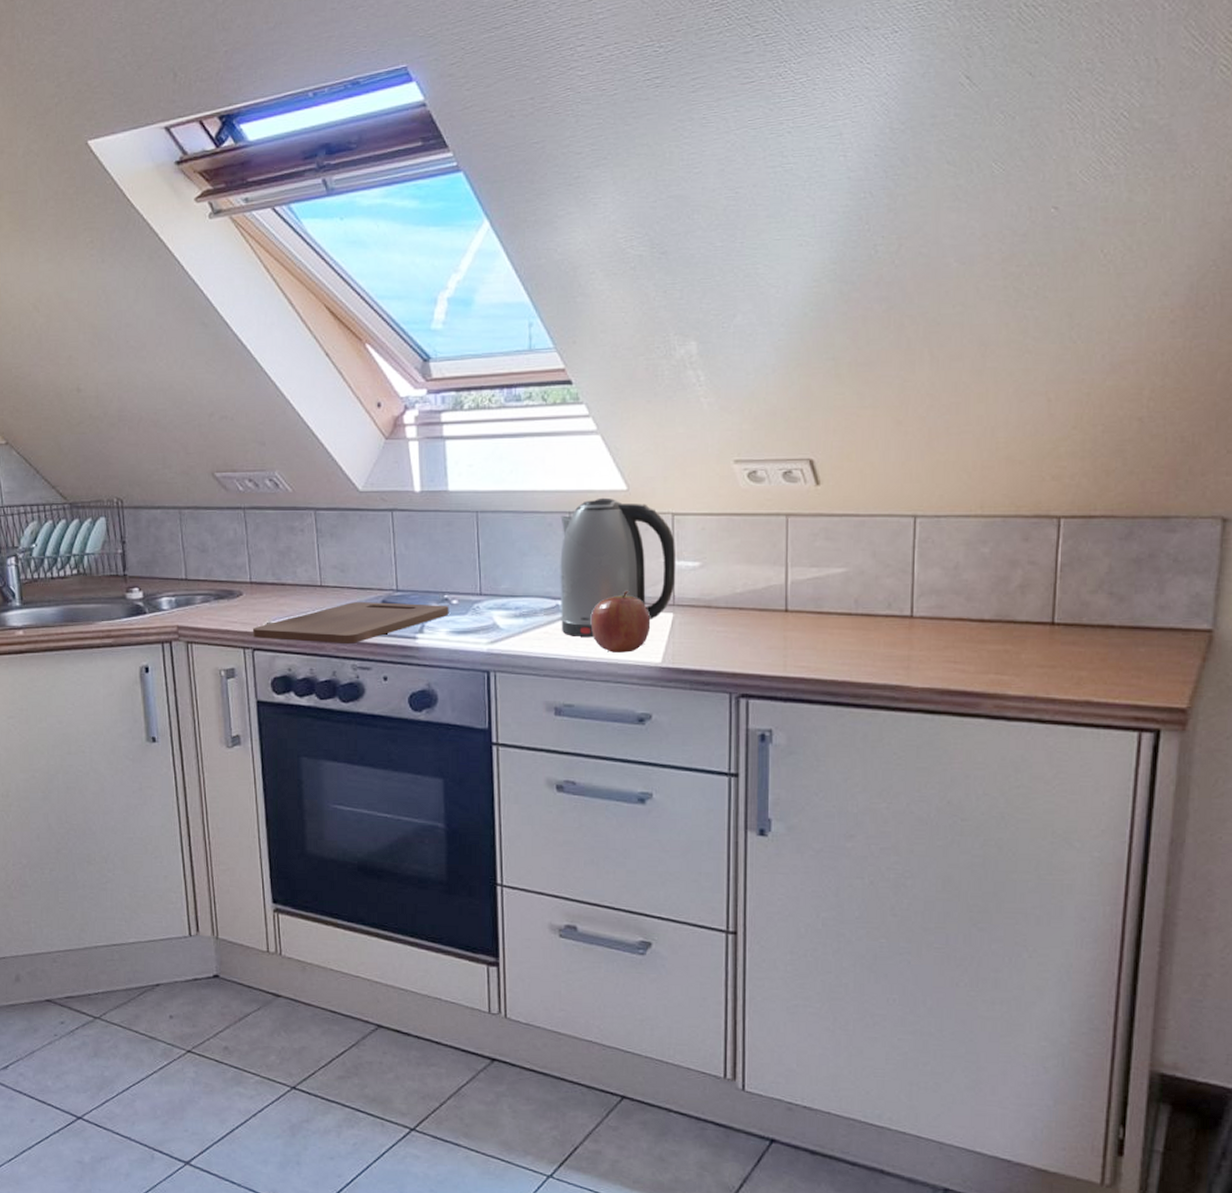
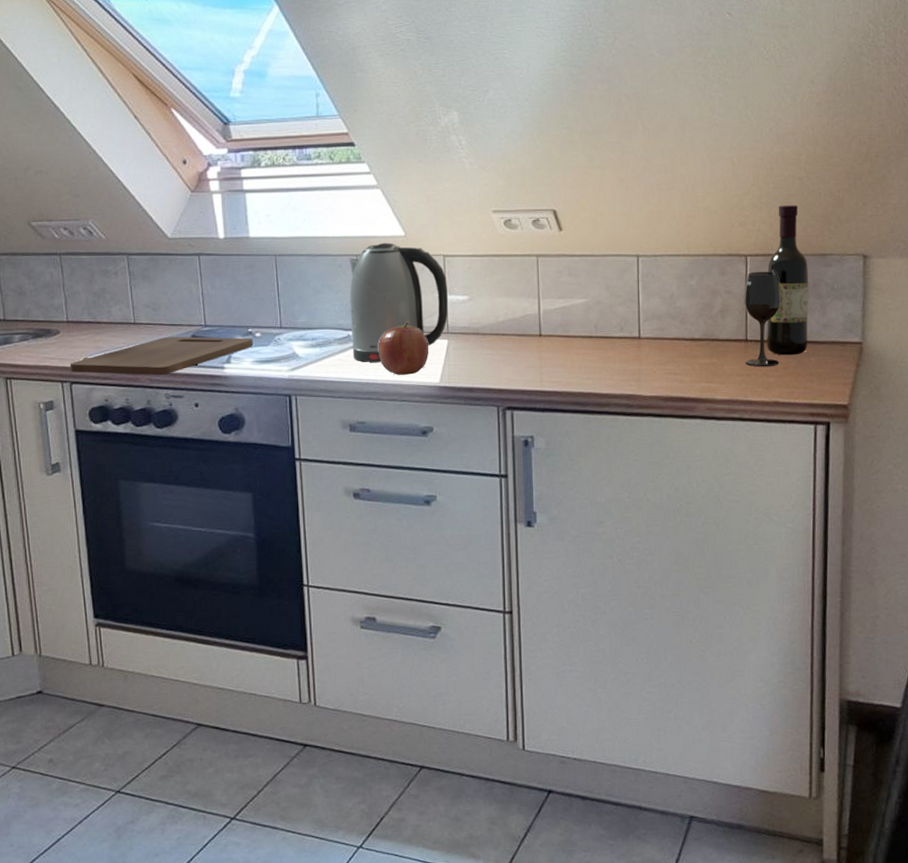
wine glass: none [1050,537,1104,658] -> present [744,271,781,368]
wine bottle: none [1079,453,1144,644] -> present [766,205,809,356]

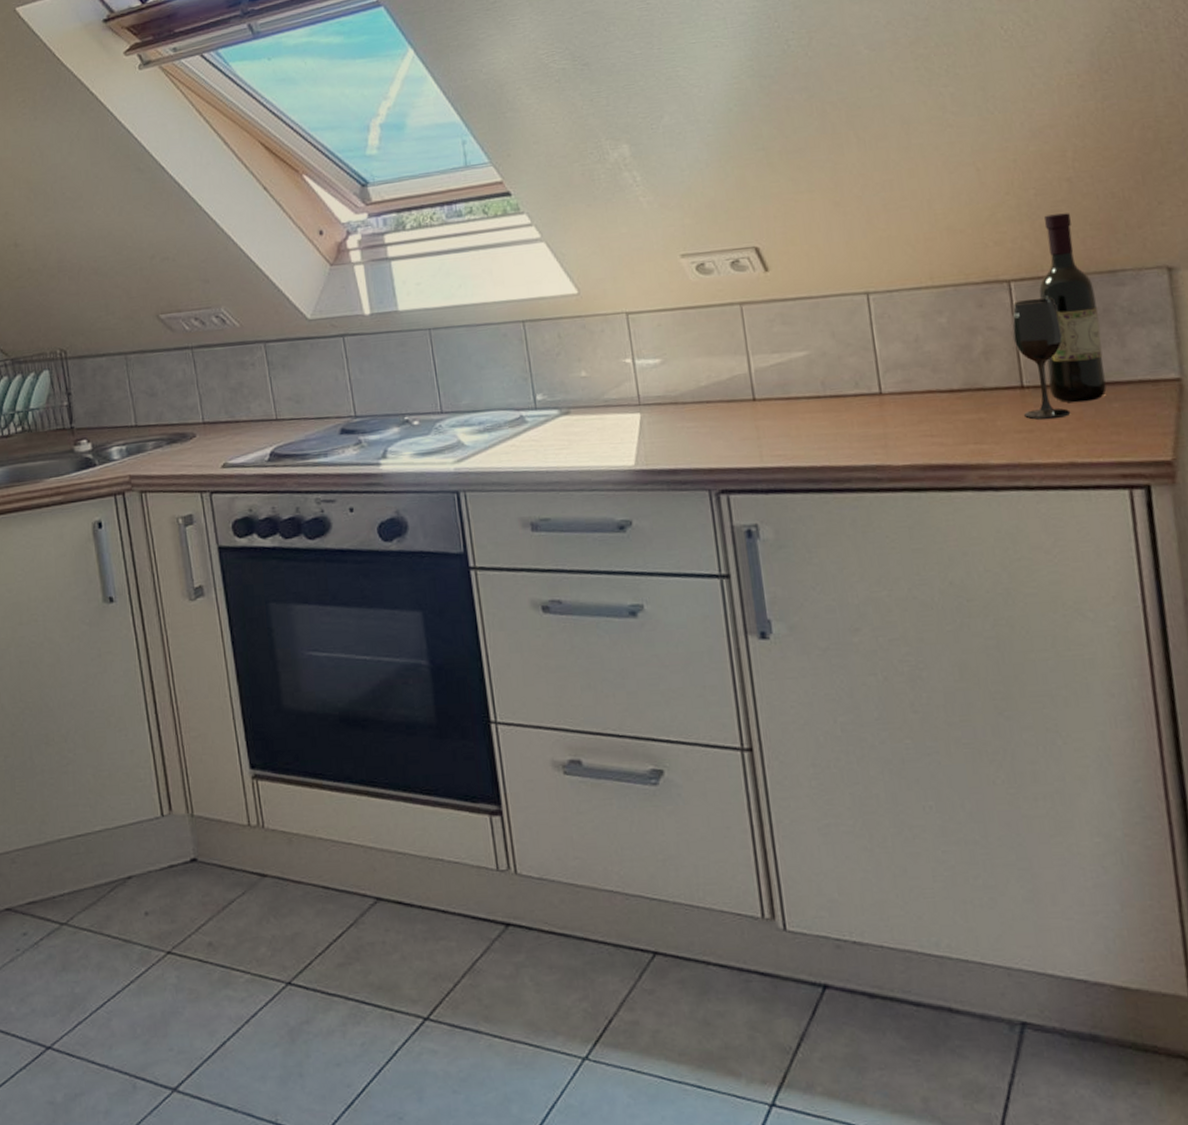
cutting board: present [69,336,253,376] -> none [208,427,412,481]
kettle: present [349,242,449,362] -> none [514,303,639,447]
fruit: present [378,321,429,375] -> none [557,394,619,460]

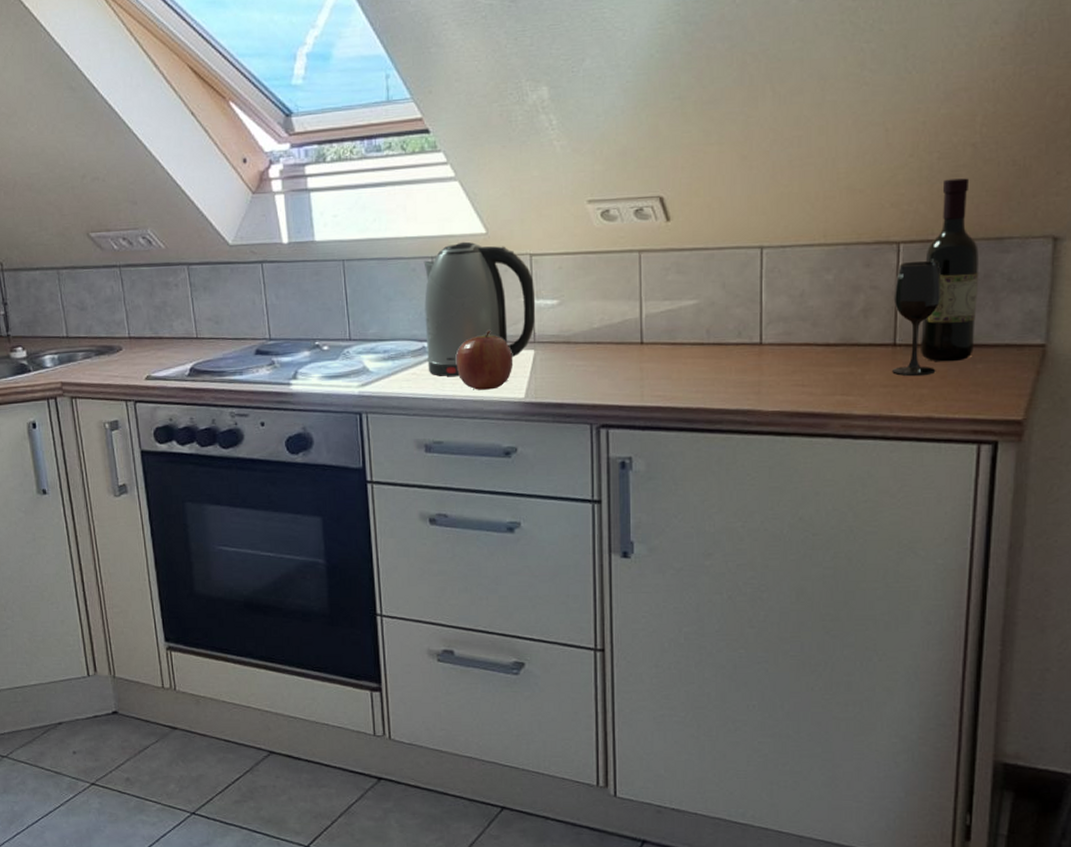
kettle: none [514,303,639,447] -> present [423,241,536,376]
fruit: none [557,394,619,460] -> present [456,330,514,390]

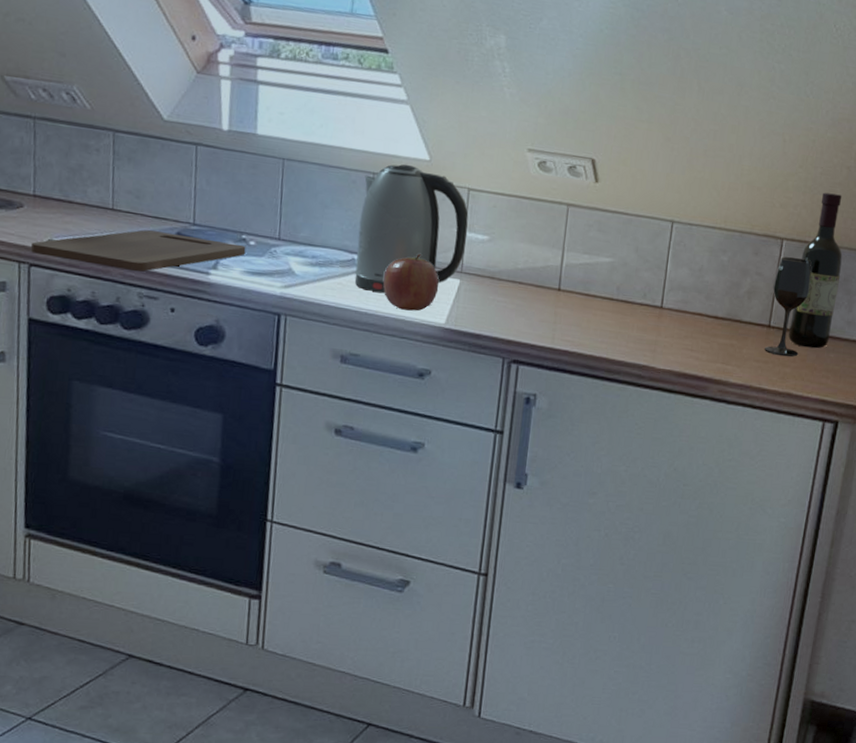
cutting board: none [133,351,321,393] -> present [30,229,246,272]

